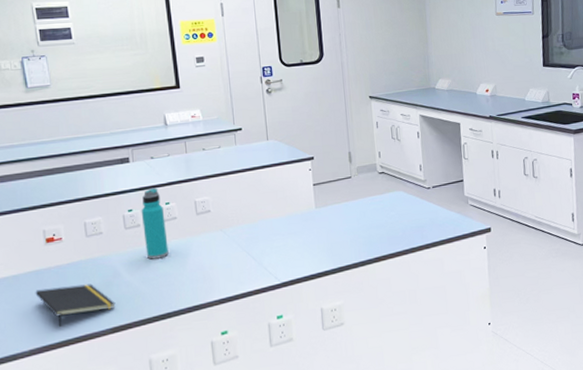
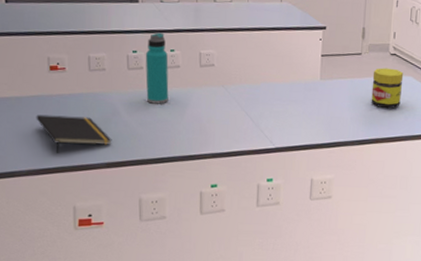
jar: none [365,186,396,226] -> present [371,68,404,109]

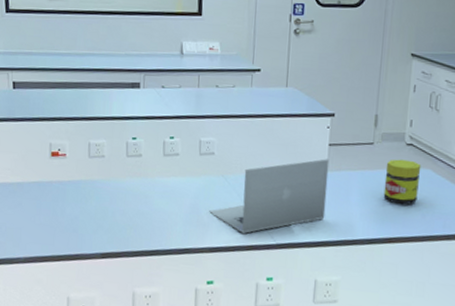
notepad: present [36,114,112,153] -> none [35,201,108,241]
water bottle: present [145,32,169,104] -> none [144,119,168,193]
laptop: none [211,68,322,139] -> present [209,159,330,233]

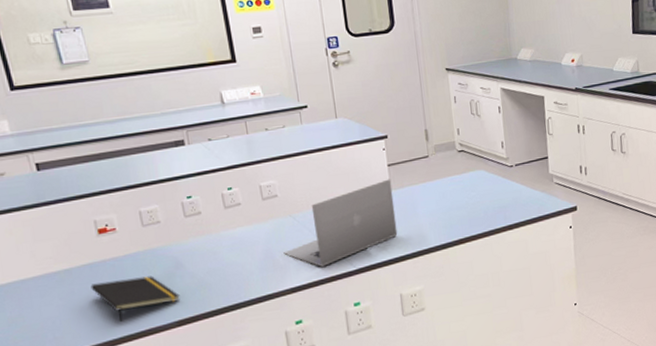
notepad: none [35,201,108,241] -> present [90,276,180,322]
jar: present [383,159,422,205] -> none [443,165,477,208]

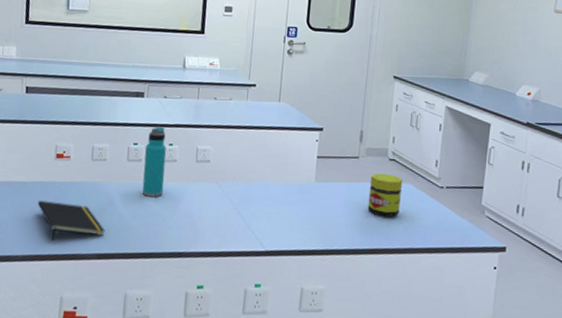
water bottle: none [201,172,235,249] -> present [142,126,166,197]
laptop: present [283,179,398,267] -> none [202,170,318,239]
jar: none [443,165,477,208] -> present [367,173,403,217]

